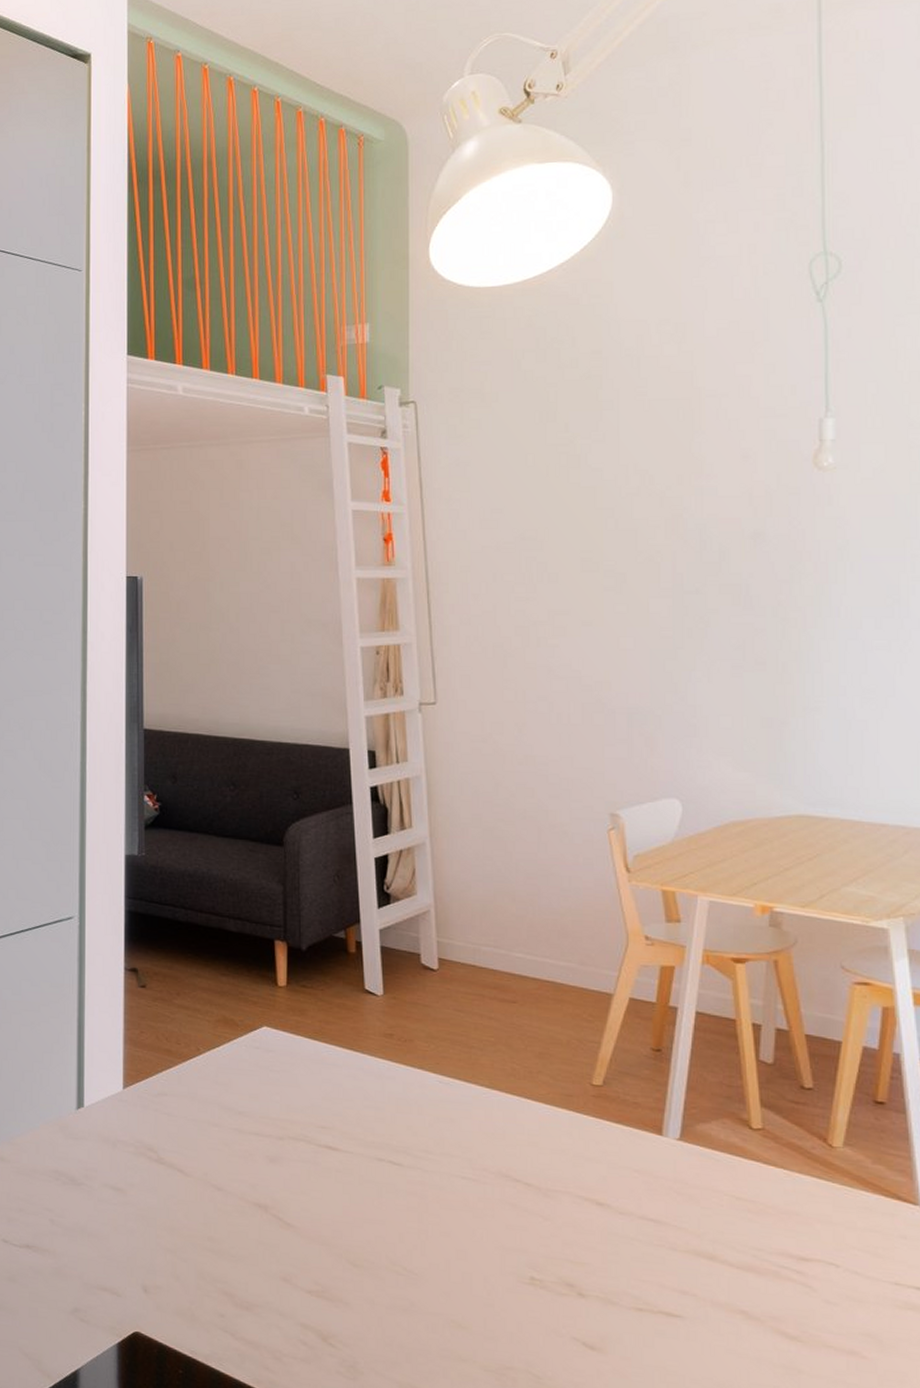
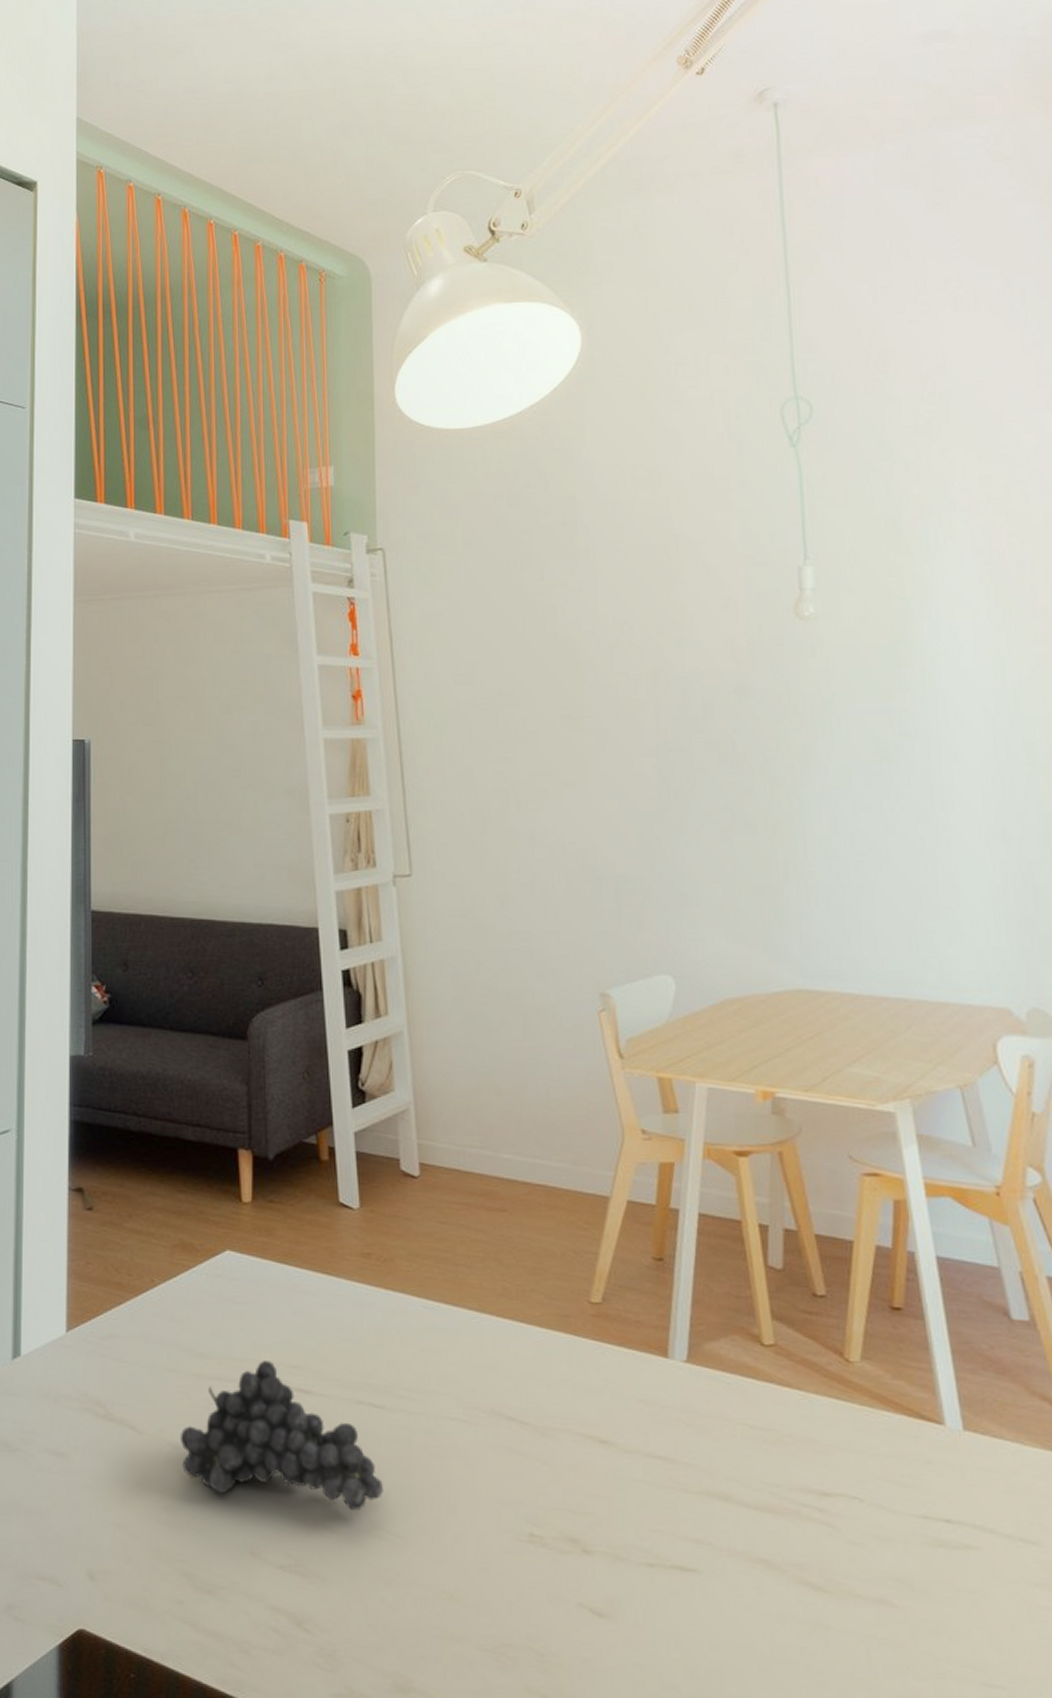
fruit: none [222,1120,401,1249] -> present [179,1359,384,1510]

